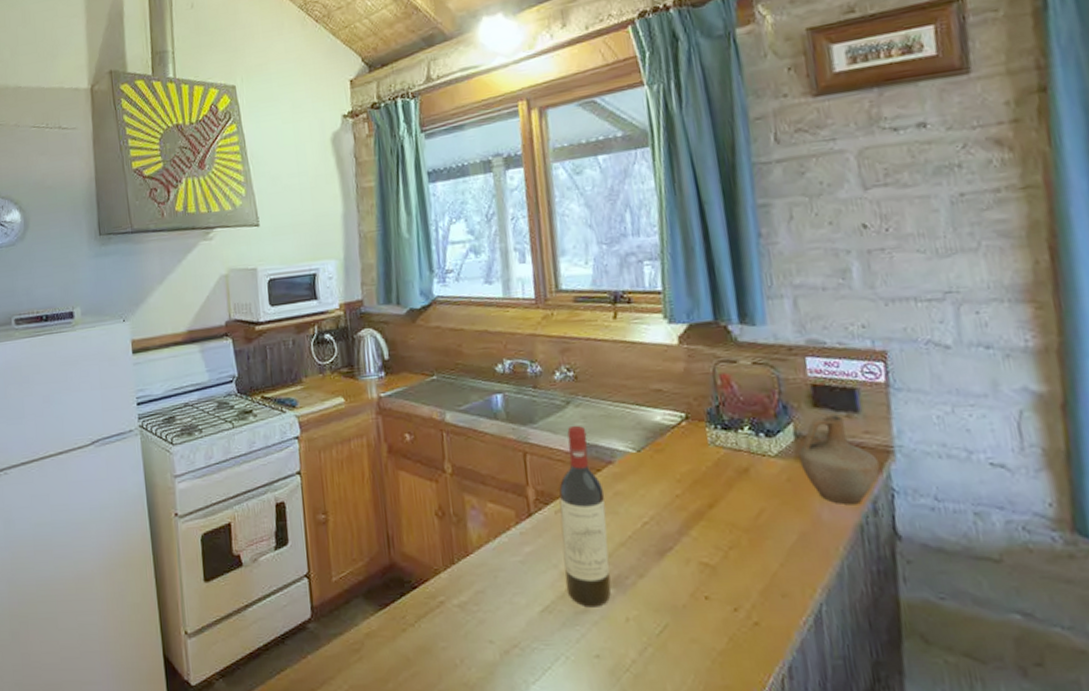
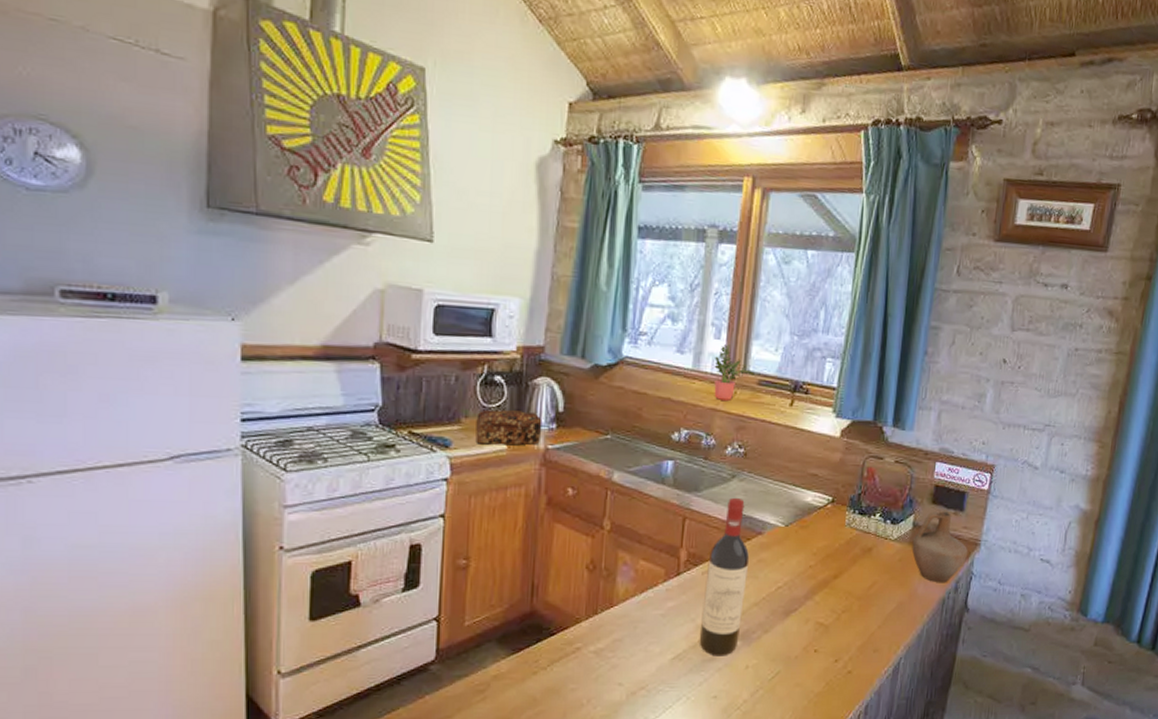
bread loaf: none [314,364,373,401] -> present [476,409,542,446]
potted plant: none [524,266,569,325] -> present [714,344,755,401]

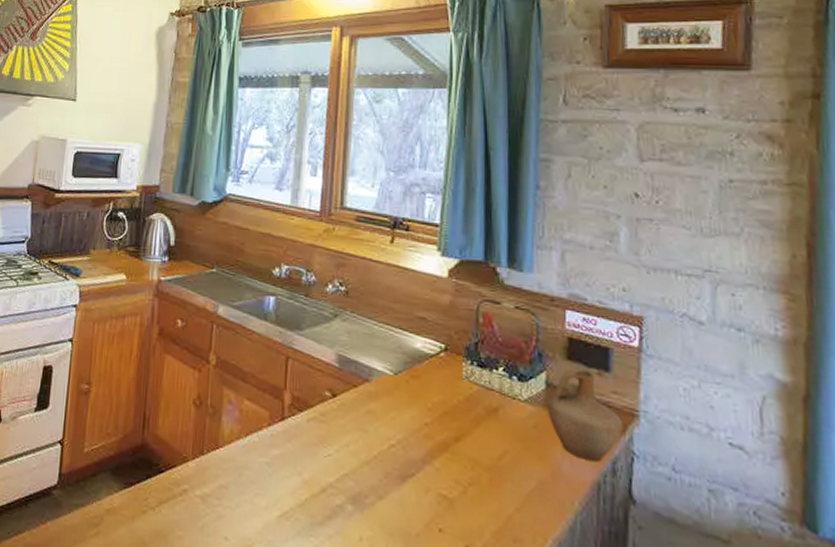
bread loaf: present [476,409,542,446] -> none [101,242,156,277]
wine bottle: present [699,497,750,656] -> none [306,338,357,522]
potted plant: present [714,344,755,401] -> none [311,181,352,237]

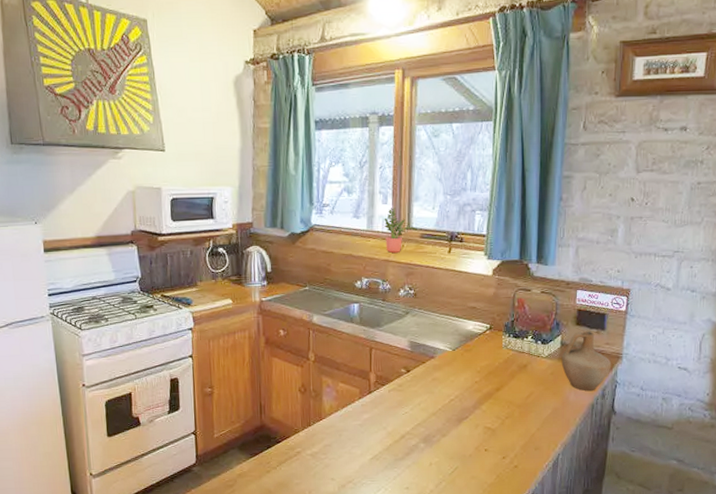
potted plant: none [311,181,352,237] -> present [384,208,417,253]

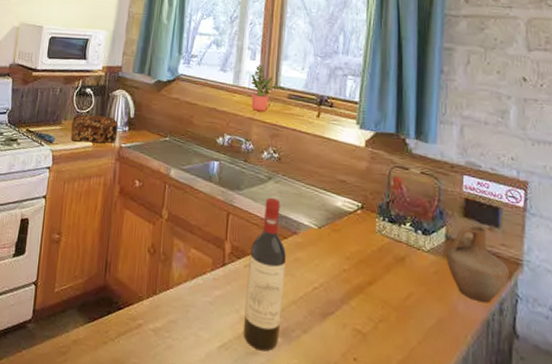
bread loaf: none [208,273,257,301] -> present [71,114,118,143]
wine bottle: none [390,329,426,456] -> present [243,197,287,352]

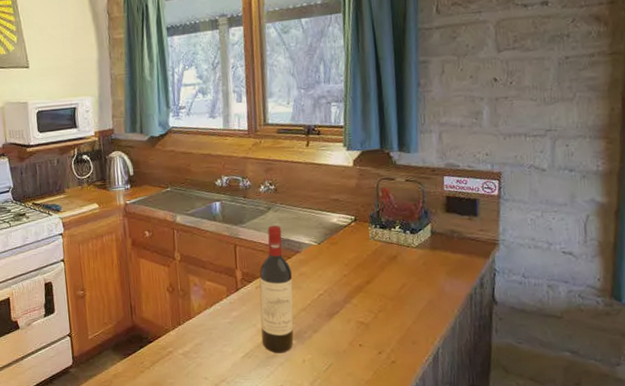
bread loaf: present [71,114,118,143] -> none [75,178,121,206]
potted plant: present [251,64,285,111] -> none [240,105,274,150]
jug: present [446,224,510,302] -> none [432,217,488,280]

